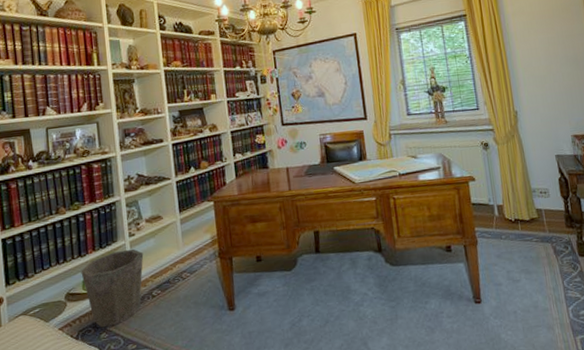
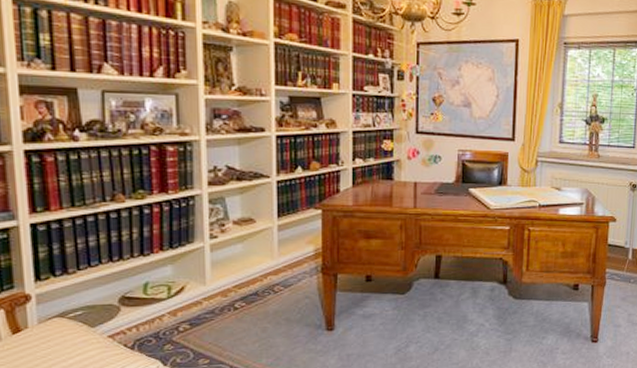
waste bin: present [81,249,144,328] -> none [142,253,227,339]

